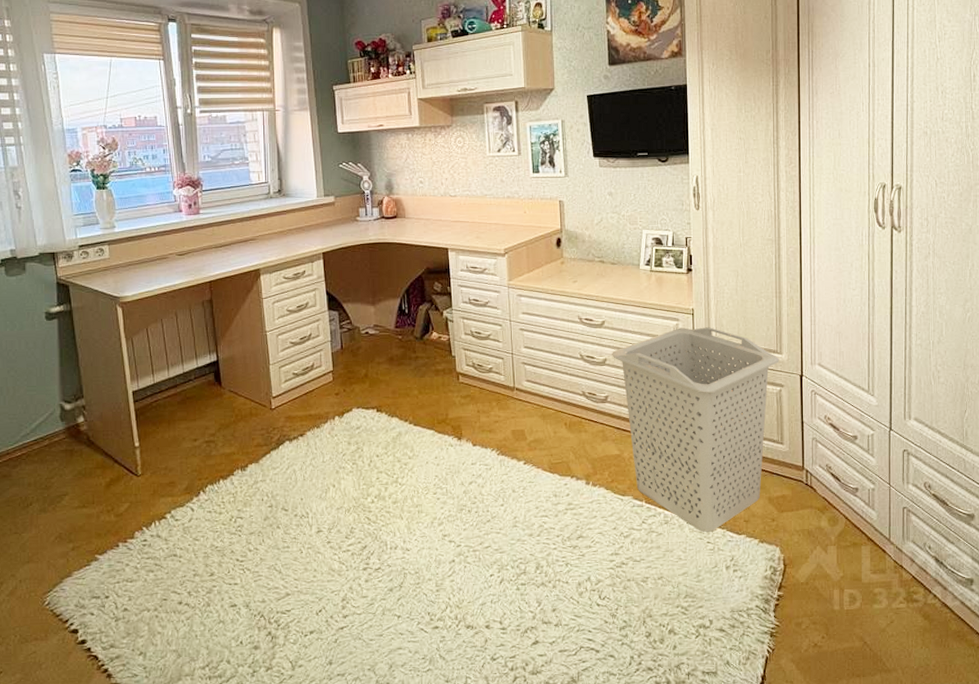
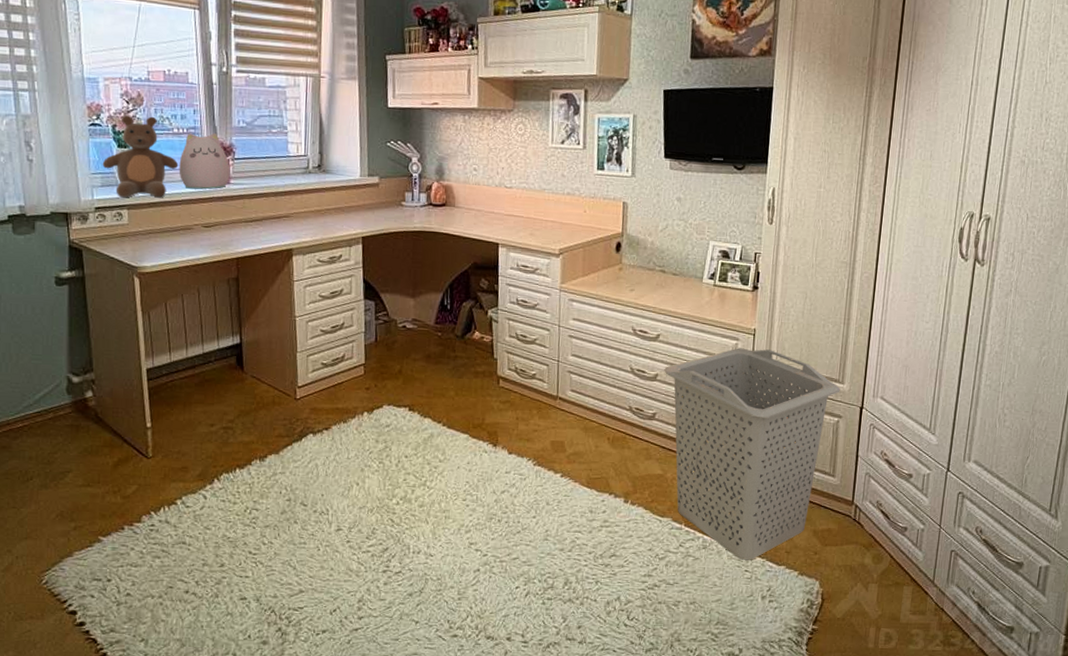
teddy bear: none [83,158,153,235] -> present [102,115,179,198]
plush toy: none [152,169,199,221] -> present [179,133,230,190]

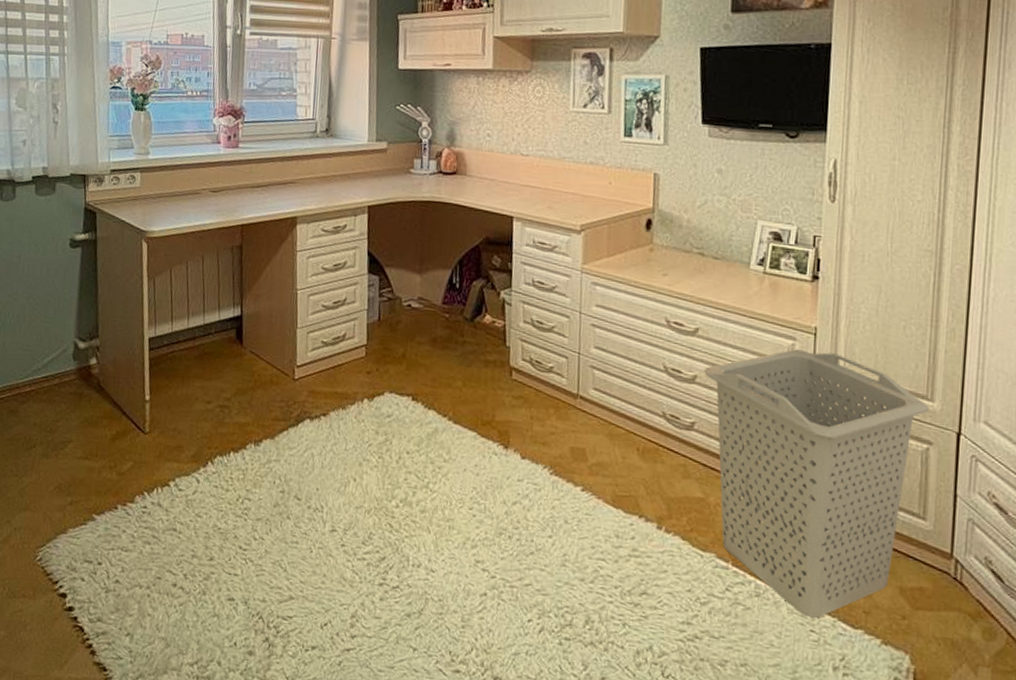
teddy bear: present [102,115,179,198] -> none [120,78,191,161]
plush toy: present [179,133,230,190] -> none [190,96,240,153]

